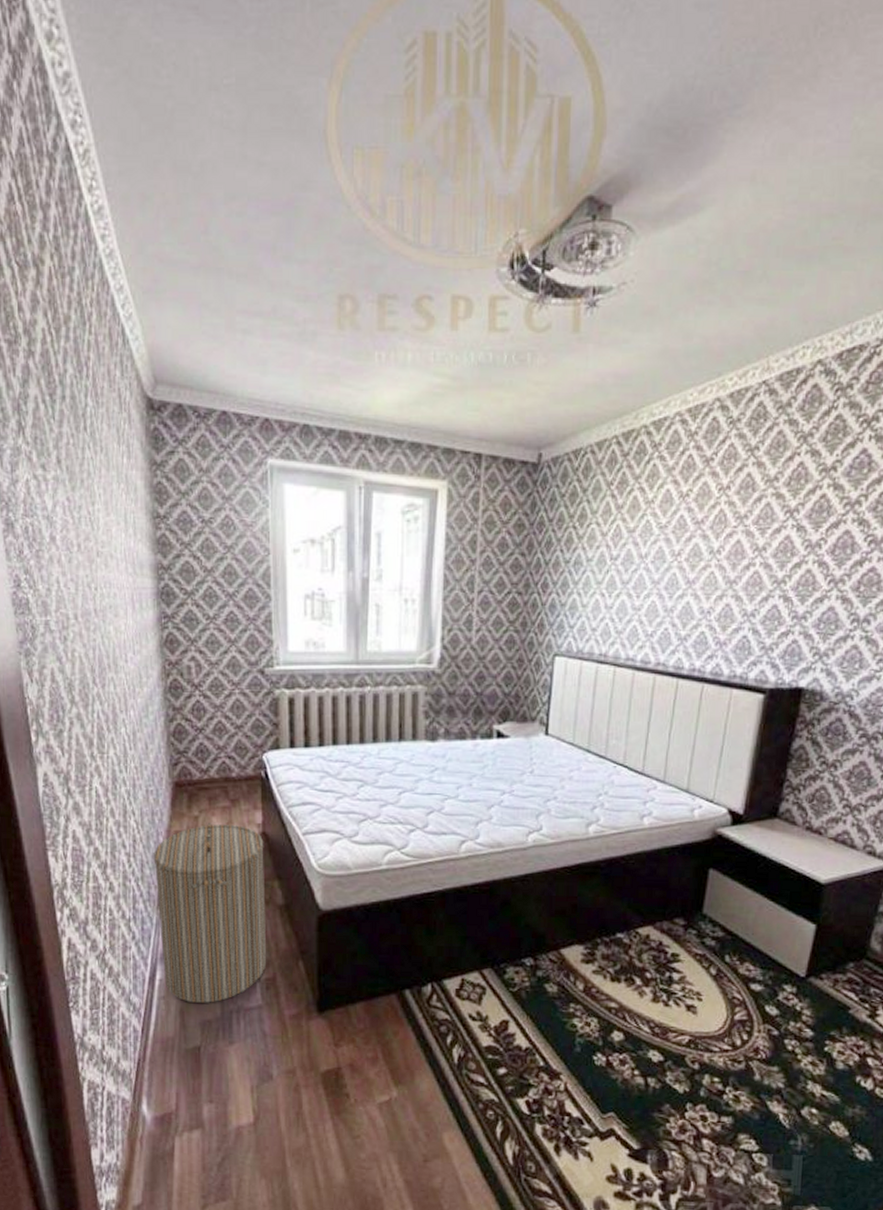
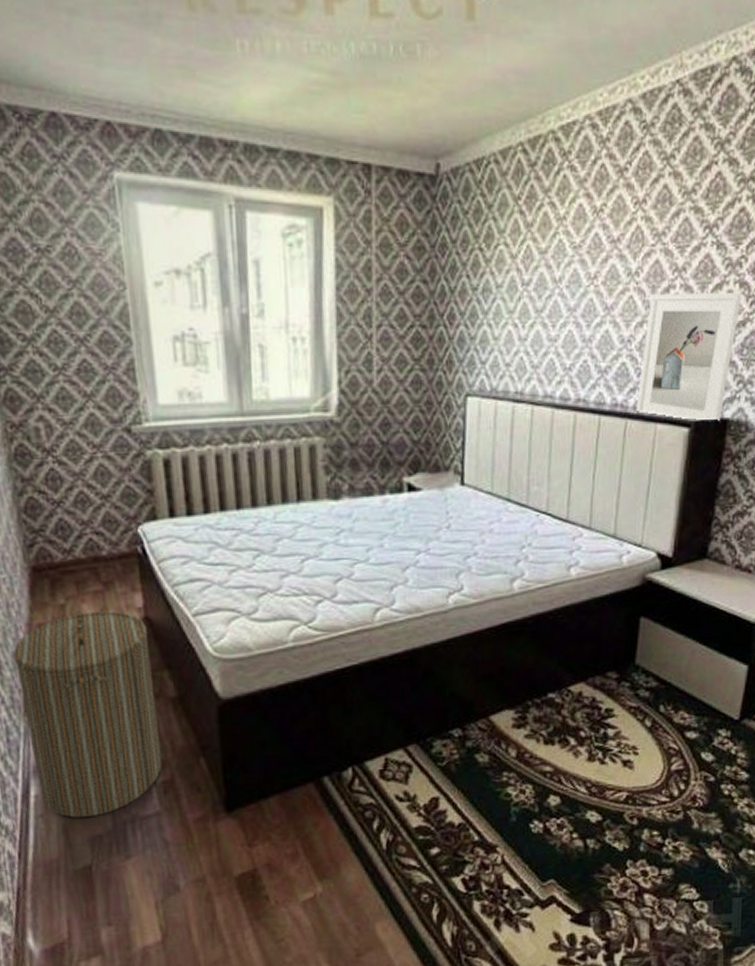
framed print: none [711,570,821,689] -> present [635,292,742,421]

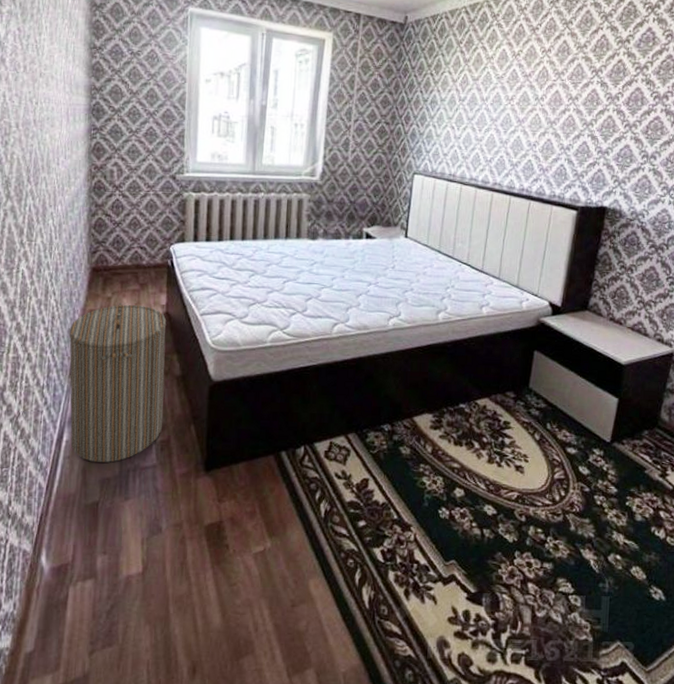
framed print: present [635,292,742,421] -> none [536,114,619,208]

